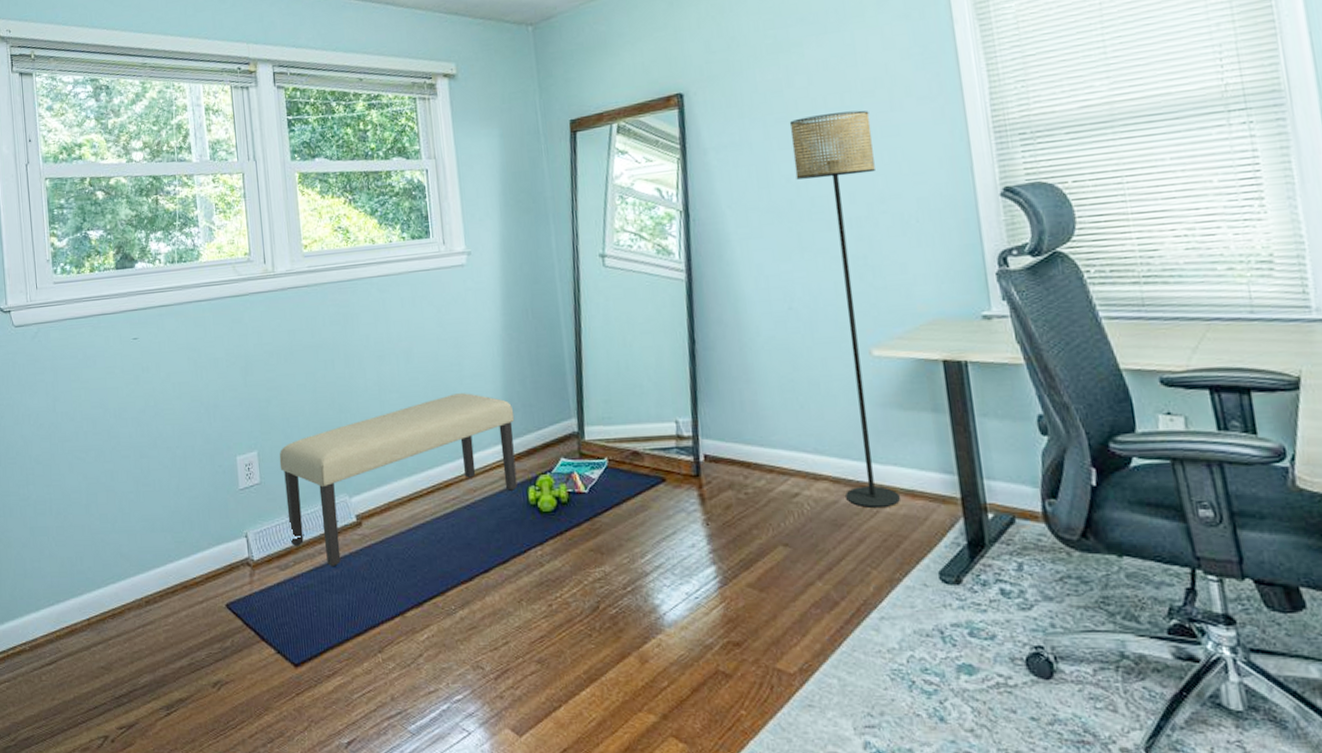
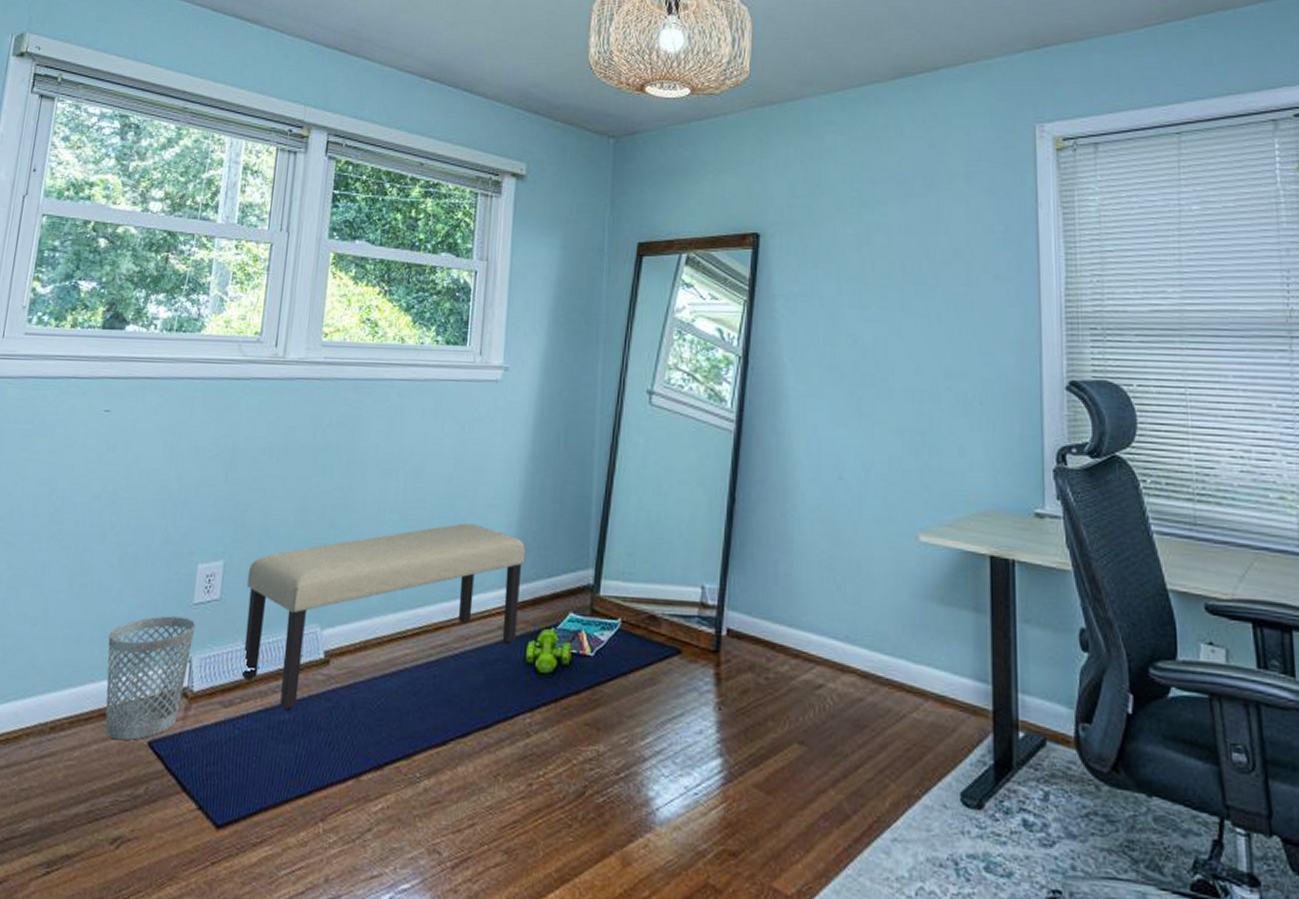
wastebasket: none [176,501,246,606] -> present [105,616,196,741]
floor lamp: present [789,110,901,509] -> none [863,278,946,713]

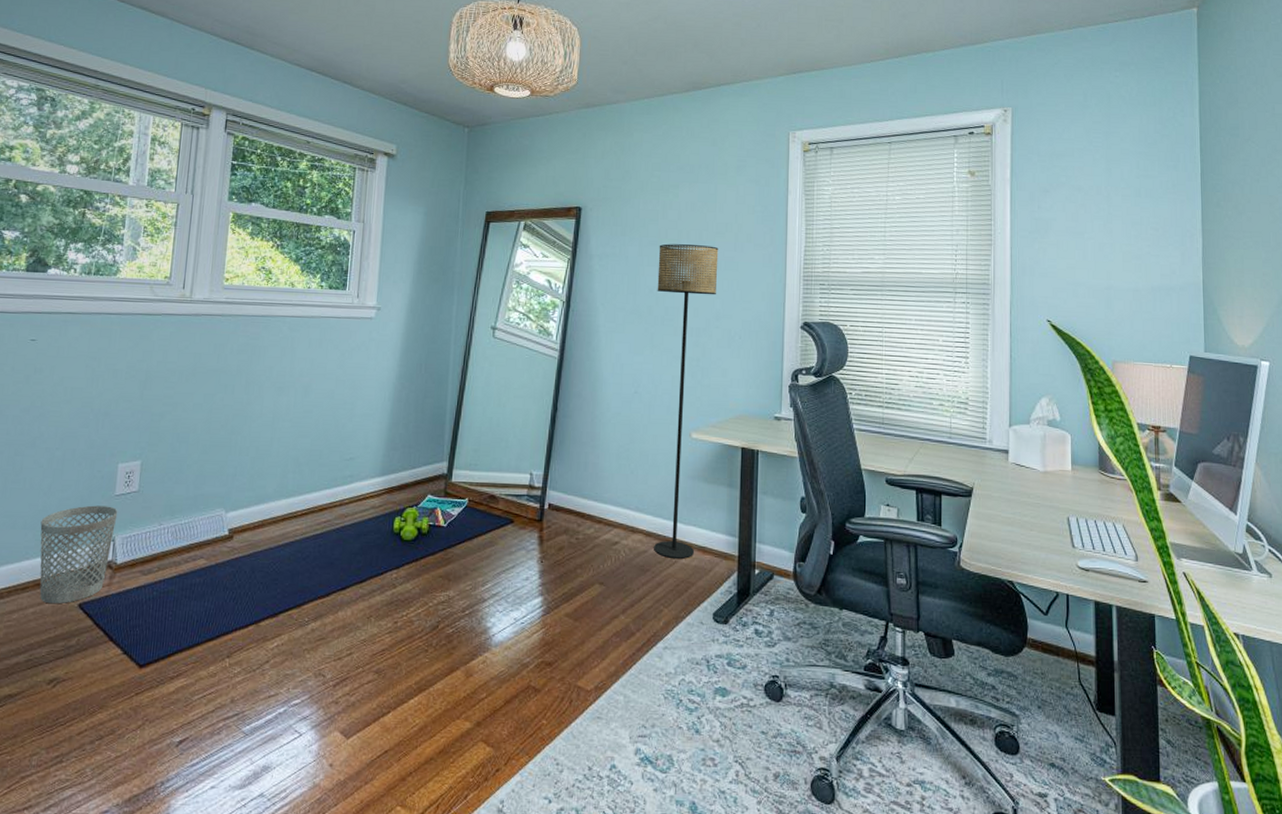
bench: present [242,523,526,711] -> none [159,429,394,576]
floor lamp: none [863,278,946,713] -> present [654,243,719,560]

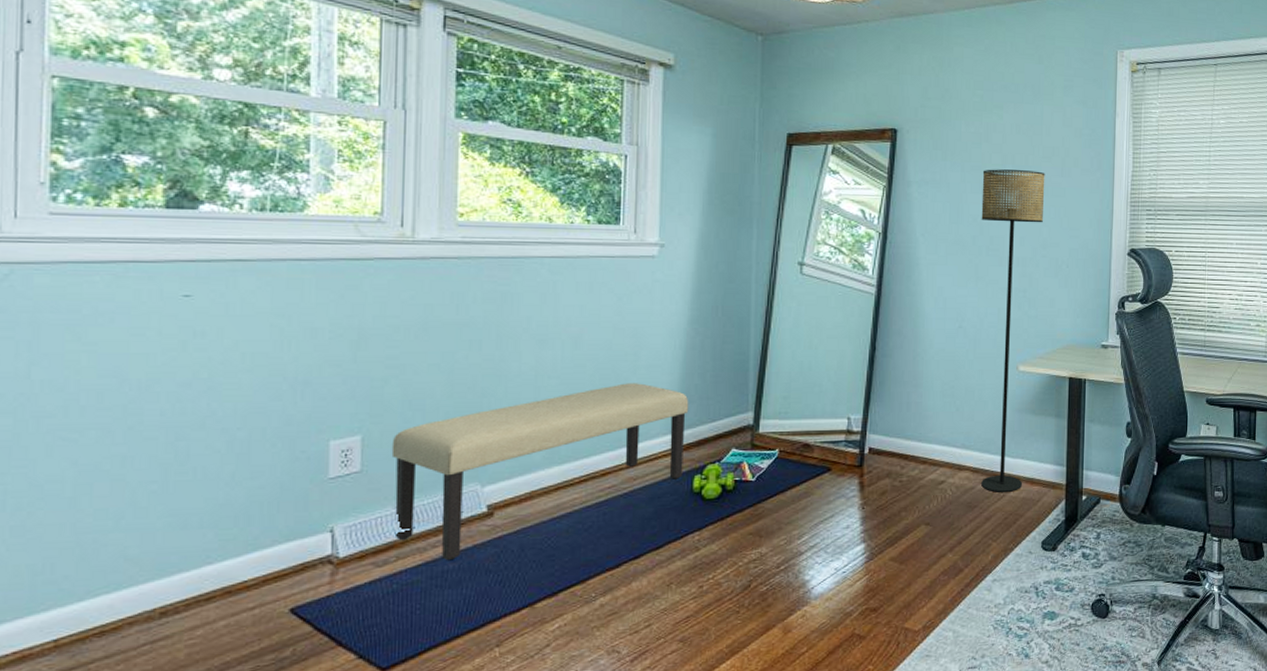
wastebasket: present [39,505,118,604] -> none [224,491,335,613]
bench: none [159,429,394,576] -> present [391,383,689,561]

